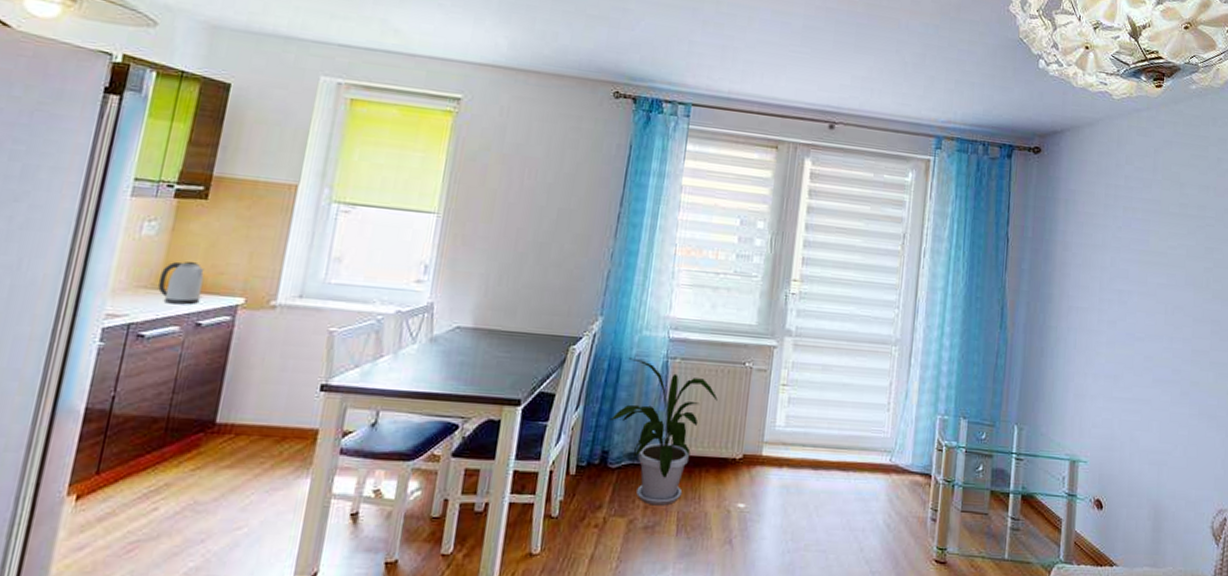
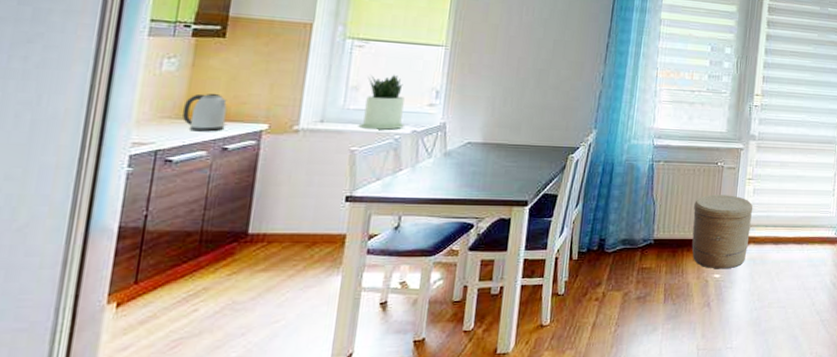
planter: none [338,244,390,310] -> present [358,74,406,131]
house plant: present [609,358,718,506] -> none [605,163,696,280]
woven basket: none [711,402,788,498] -> present [691,194,753,269]

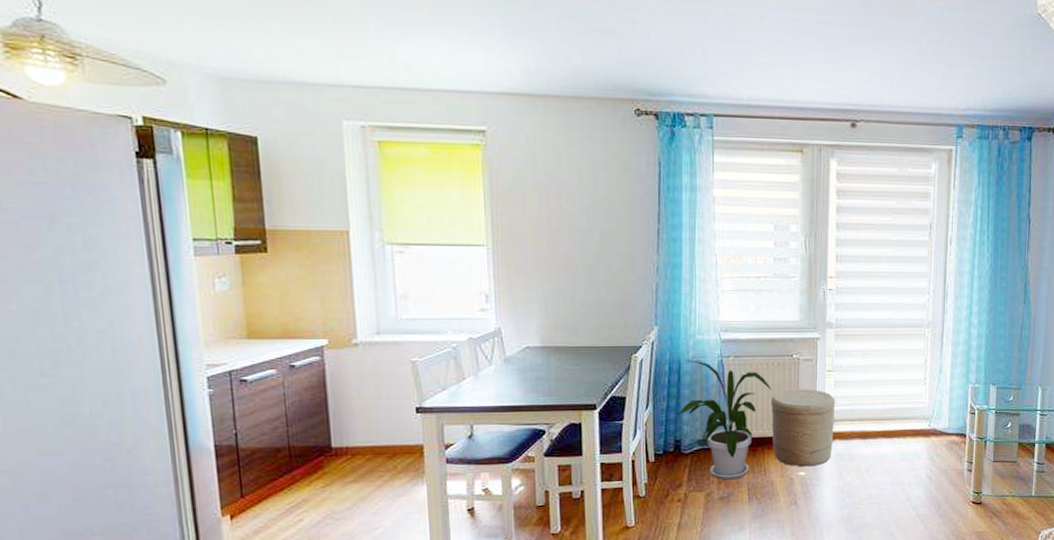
kettle: present [183,93,228,132] -> none [245,310,288,350]
planter: present [358,74,406,131] -> none [414,279,461,340]
house plant: none [605,163,696,280] -> present [677,360,771,480]

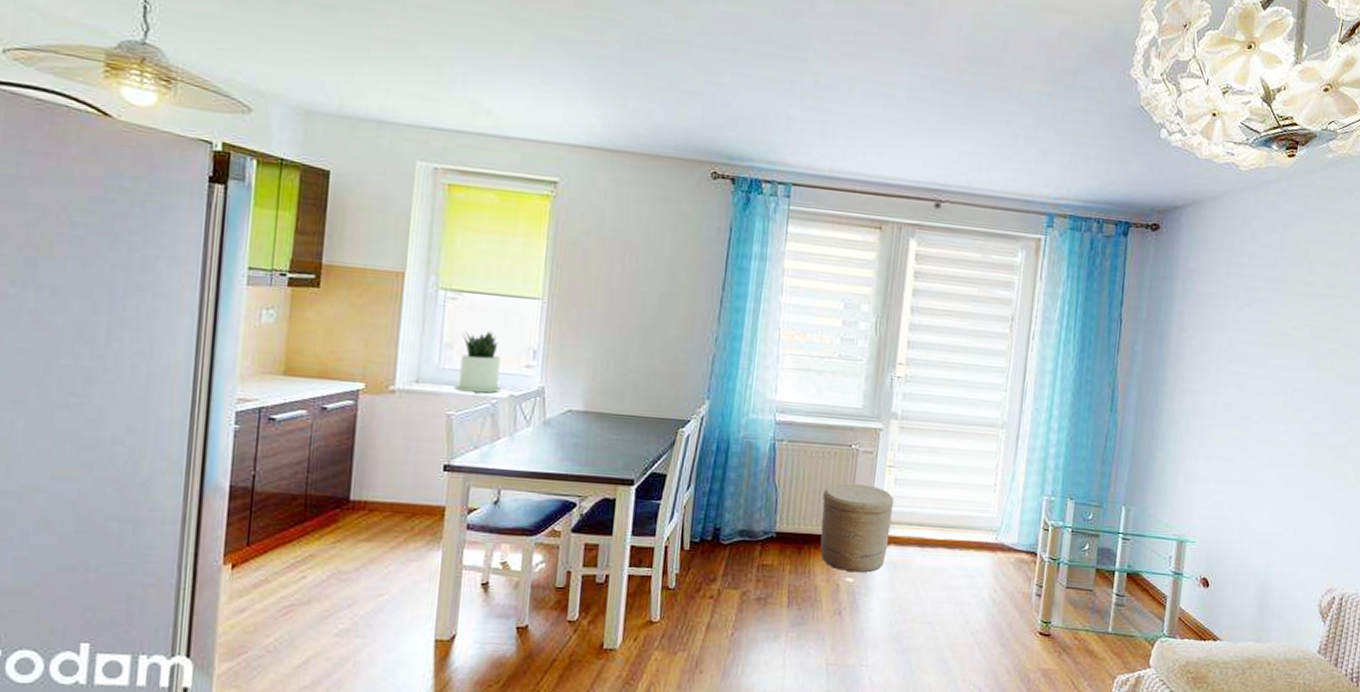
planter: none [414,279,461,340] -> present [454,330,503,394]
house plant: present [677,360,771,480] -> none [719,440,825,580]

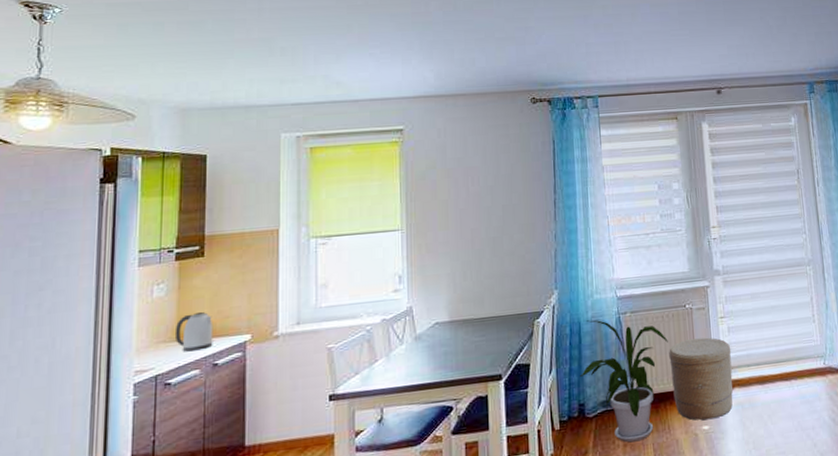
kettle: none [283,347,325,390] -> present [176,311,214,352]
planter: present [454,330,503,394] -> none [331,266,375,326]
house plant: none [719,440,825,580] -> present [579,320,668,443]

